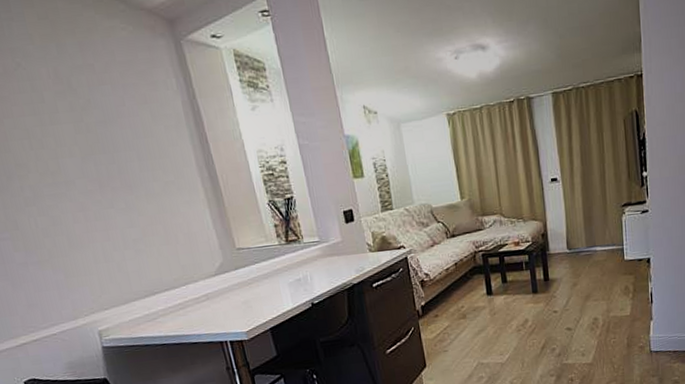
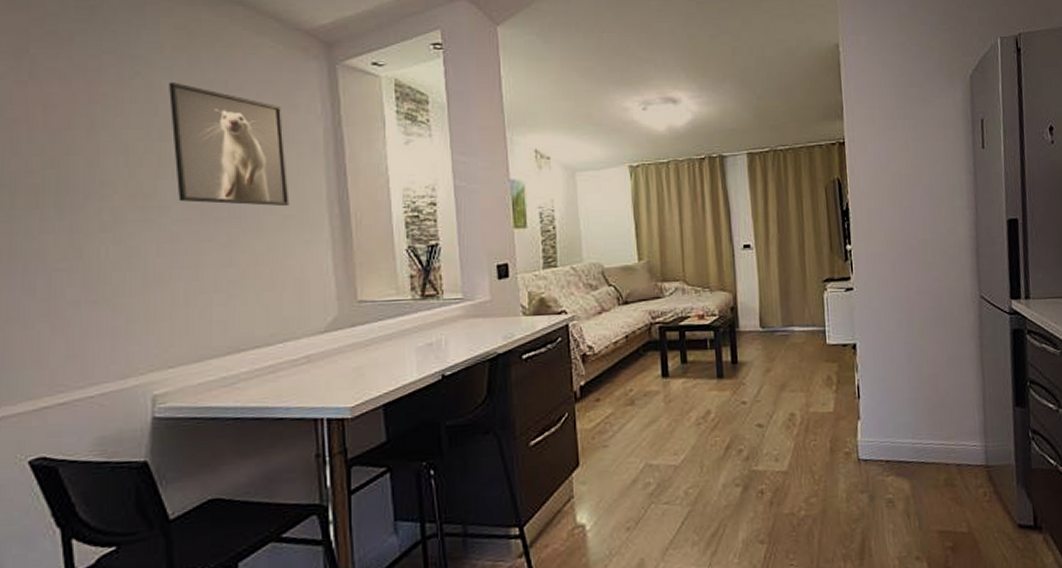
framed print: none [47,70,168,176] -> present [169,82,290,207]

